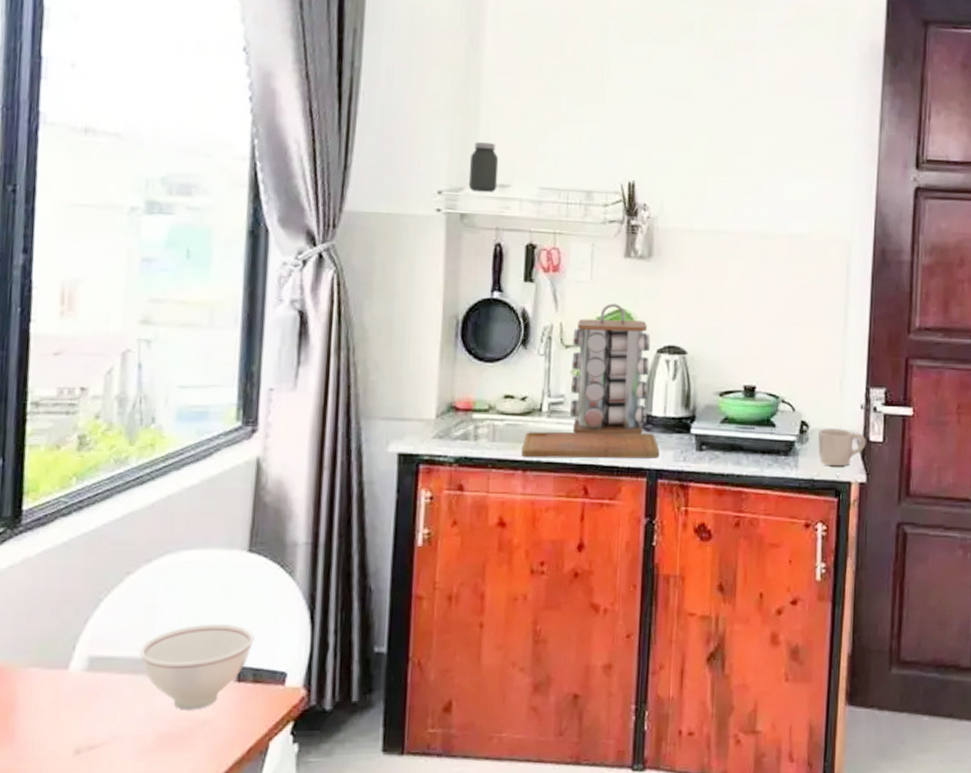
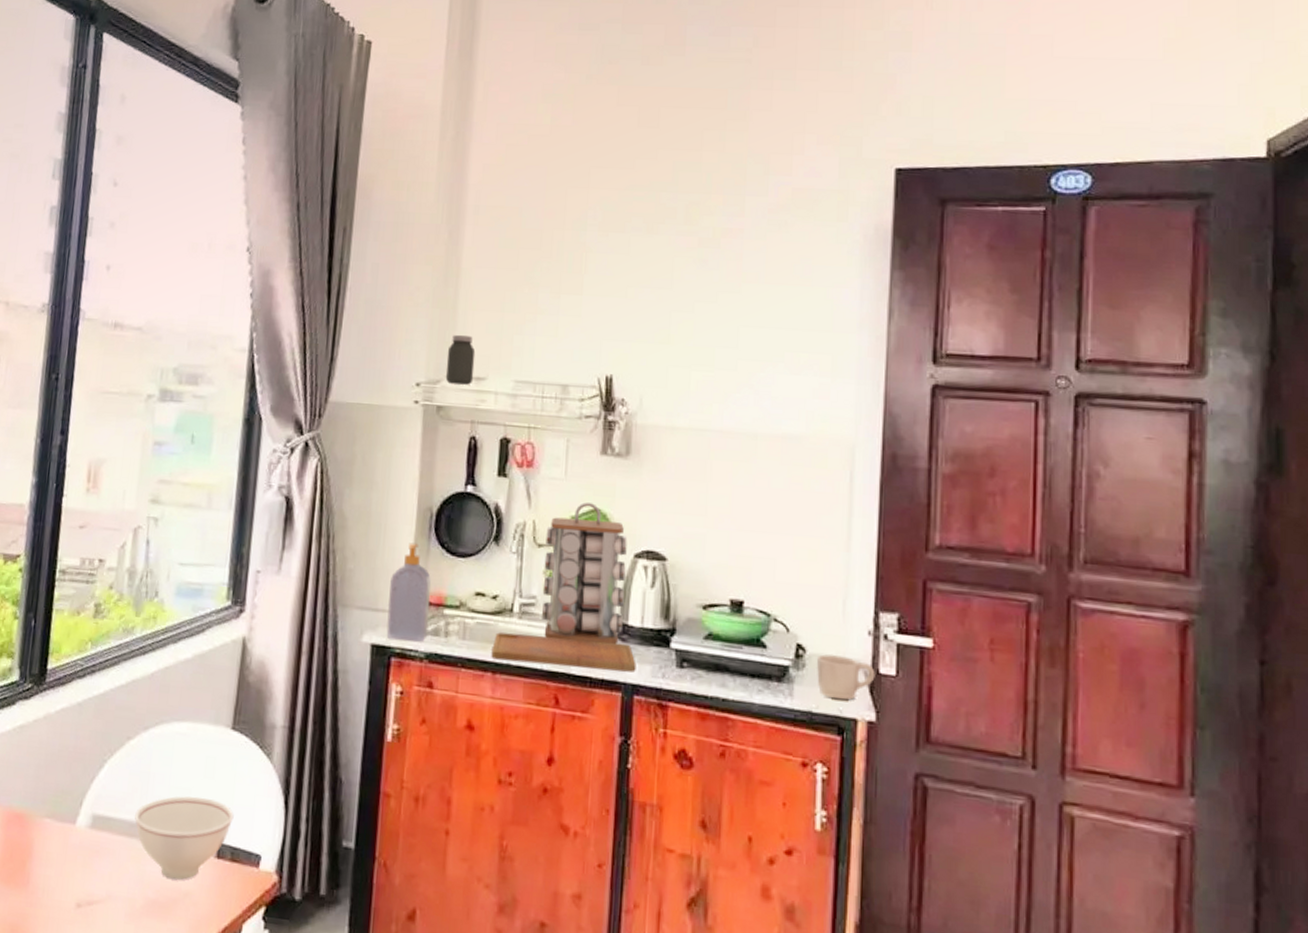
soap bottle: none [413,351,459,448] -> present [386,542,431,643]

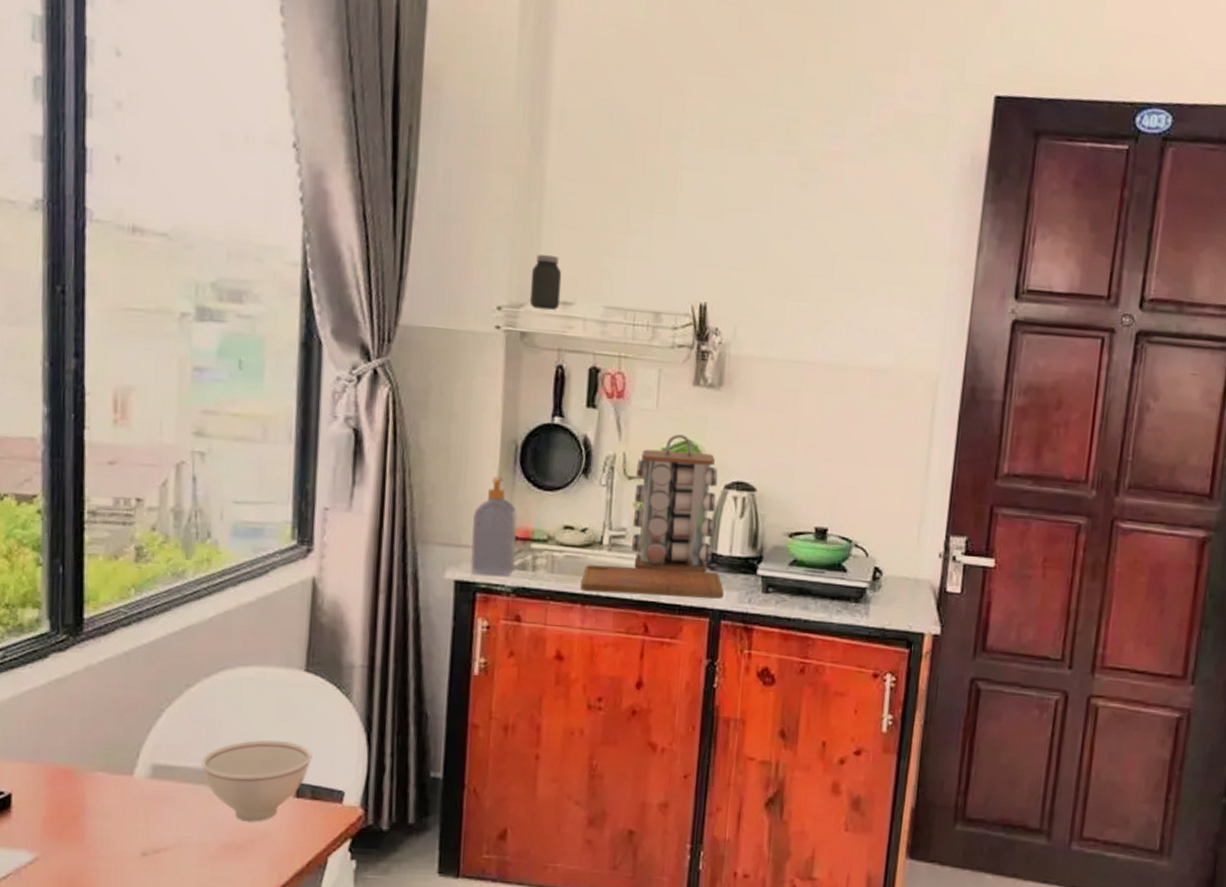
mug: present [817,654,875,701] -> none [891,576,943,617]

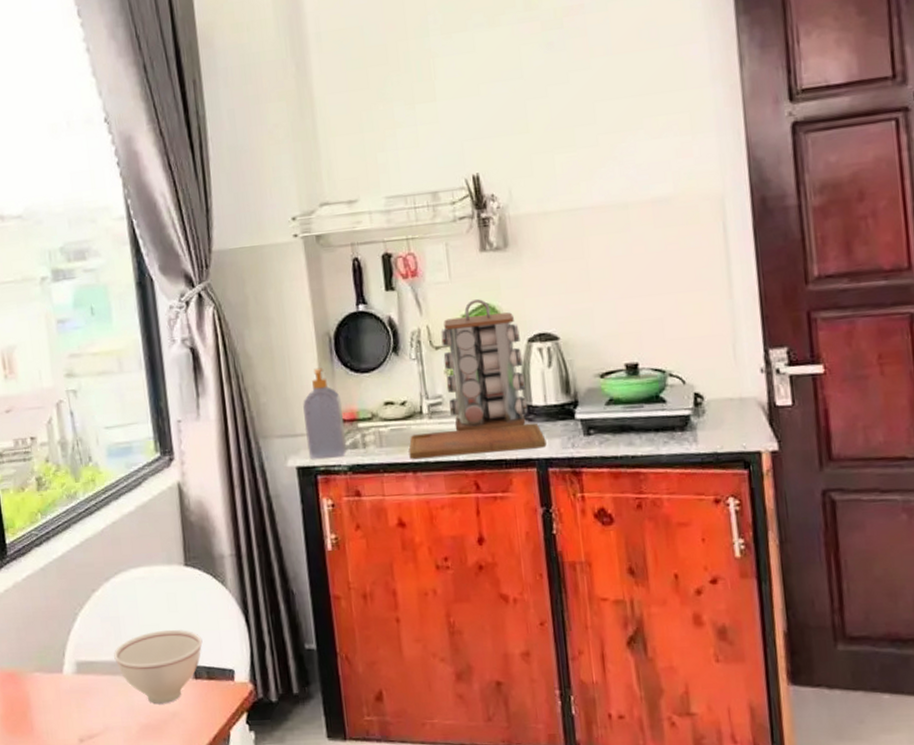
jar: present [529,254,562,310] -> none [315,162,346,212]

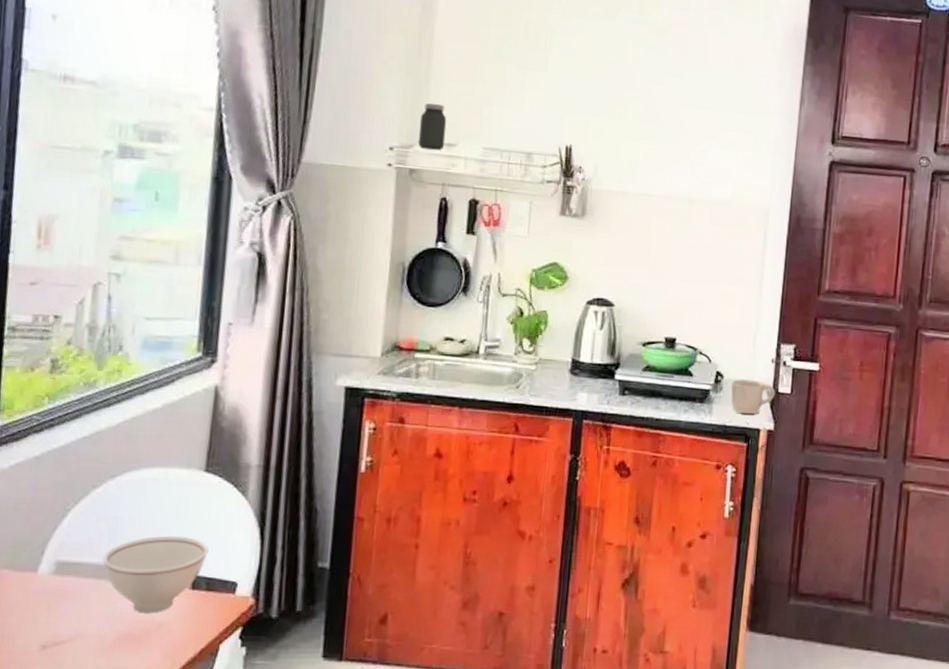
soap bottle: present [303,367,347,460] -> none [360,294,403,384]
jar: none [315,162,346,212] -> present [418,103,447,150]
cutting board: present [408,423,547,460] -> none [458,372,586,401]
spice rack: present [440,299,528,432] -> none [504,257,581,378]
mug: none [715,396,773,437] -> present [731,379,776,415]

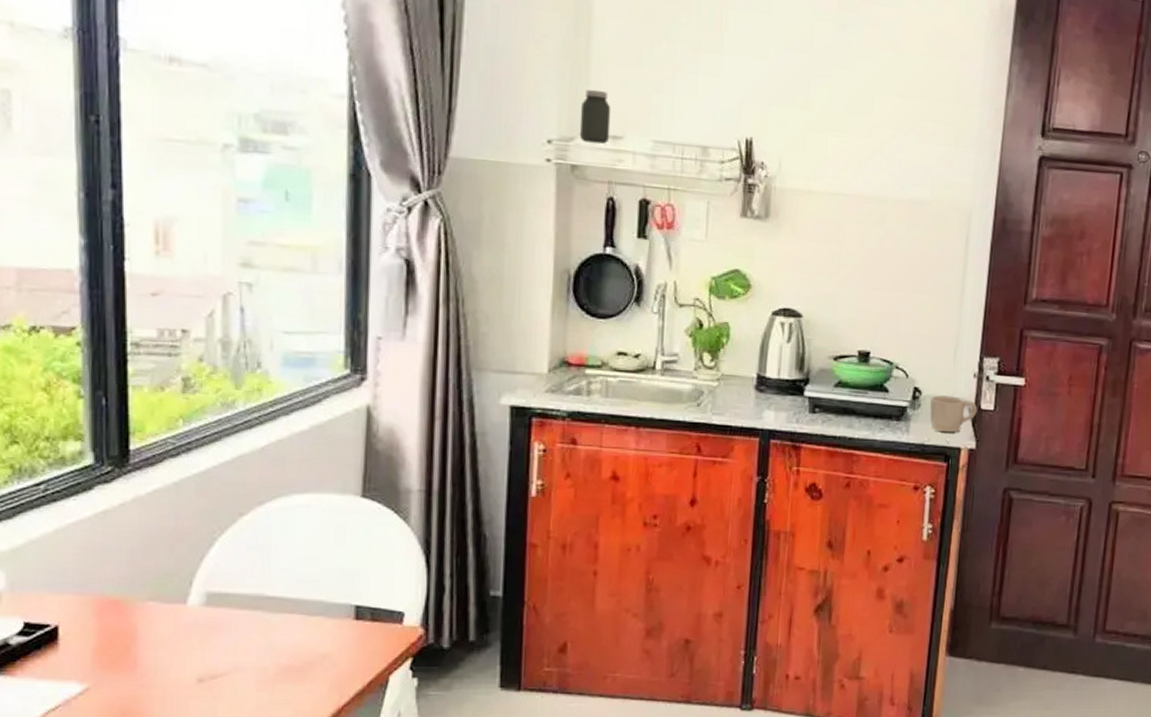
bowl: present [103,535,209,612] -> none [257,564,371,644]

